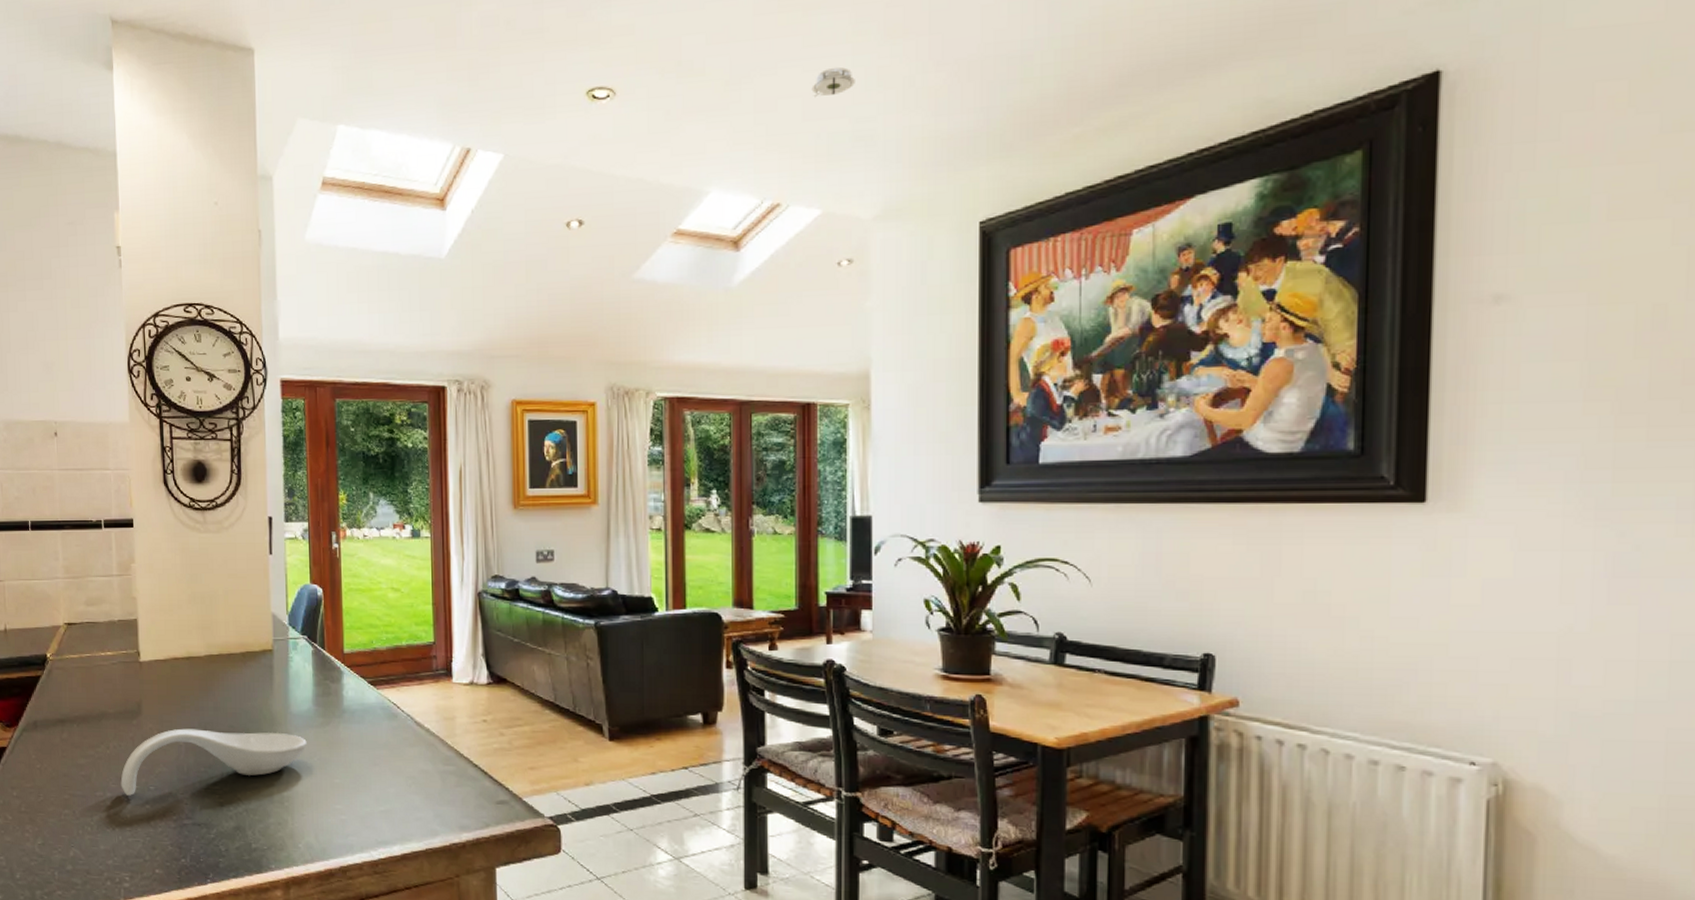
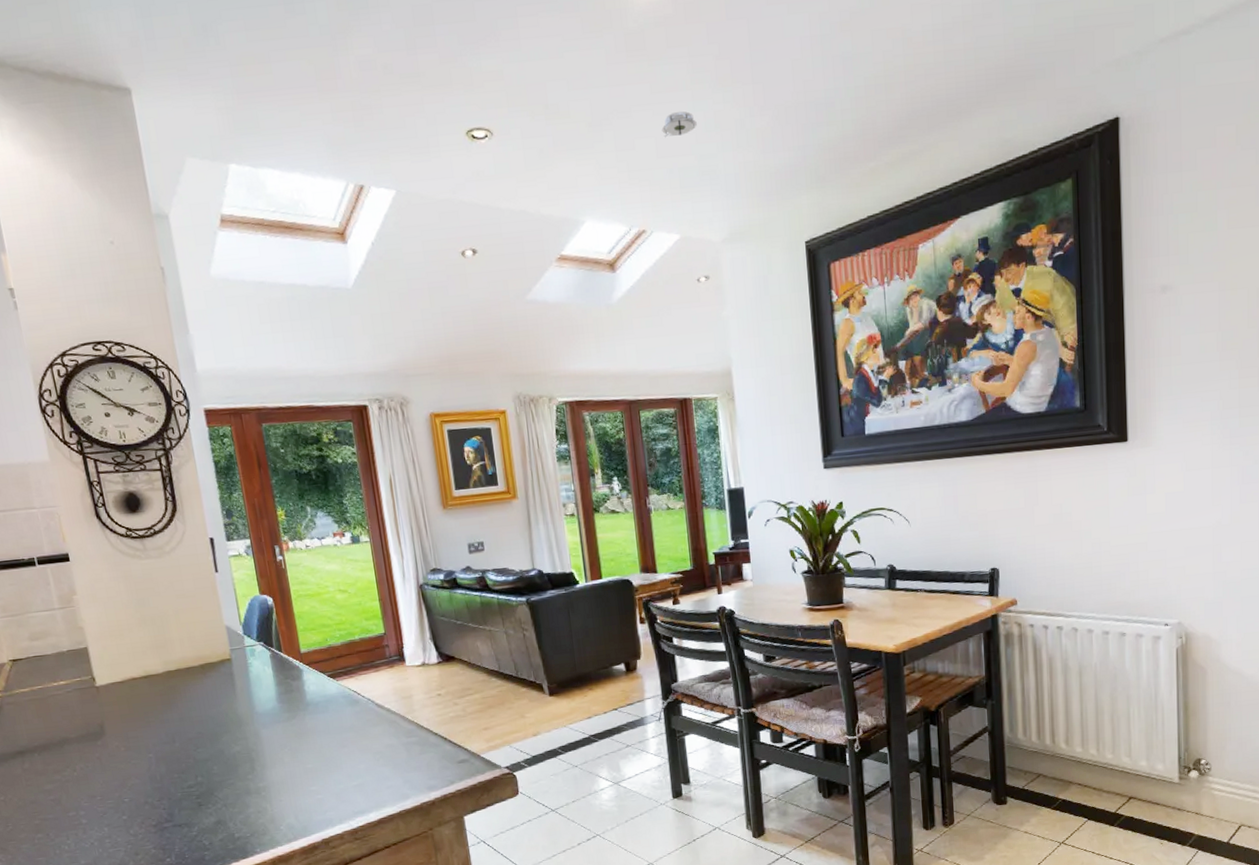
spoon rest: present [120,728,307,796] -> none [92,731,276,811]

